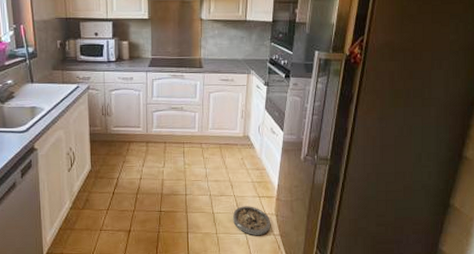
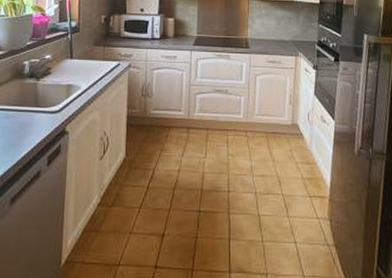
pet bowl: present [233,206,271,235] -> none [281,207,324,245]

